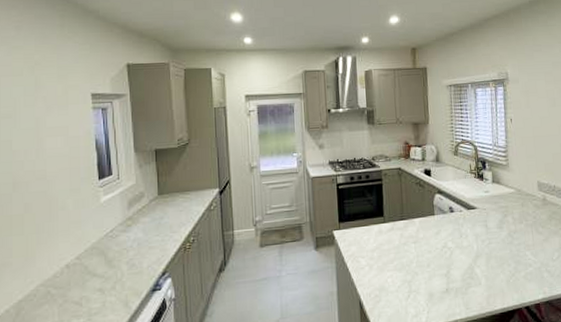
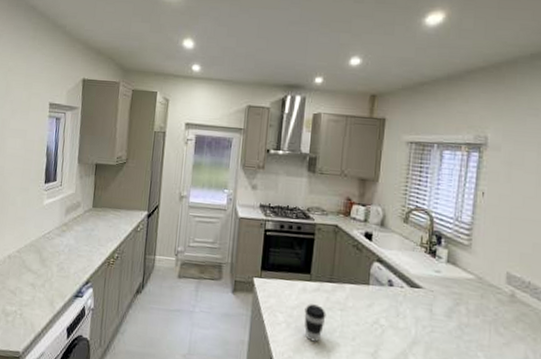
coffee cup: none [383,242,403,277] -> present [304,304,326,342]

